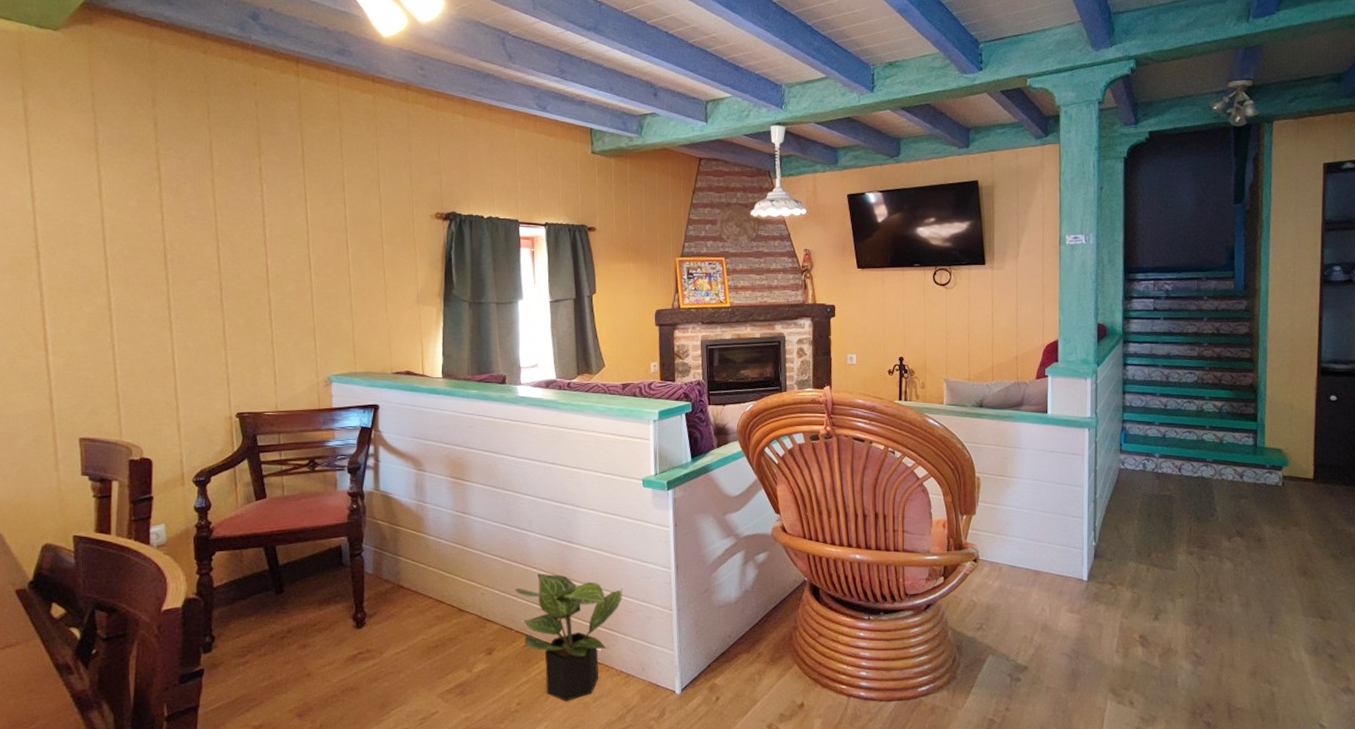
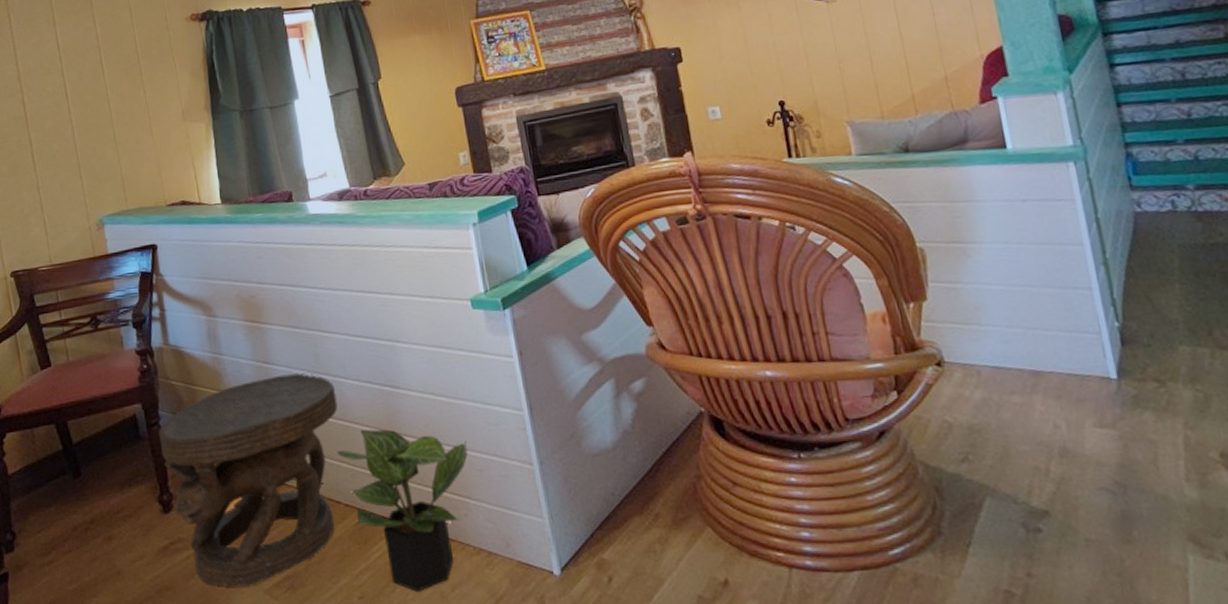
carved stool: none [360,524,521,691] -> present [158,373,338,587]

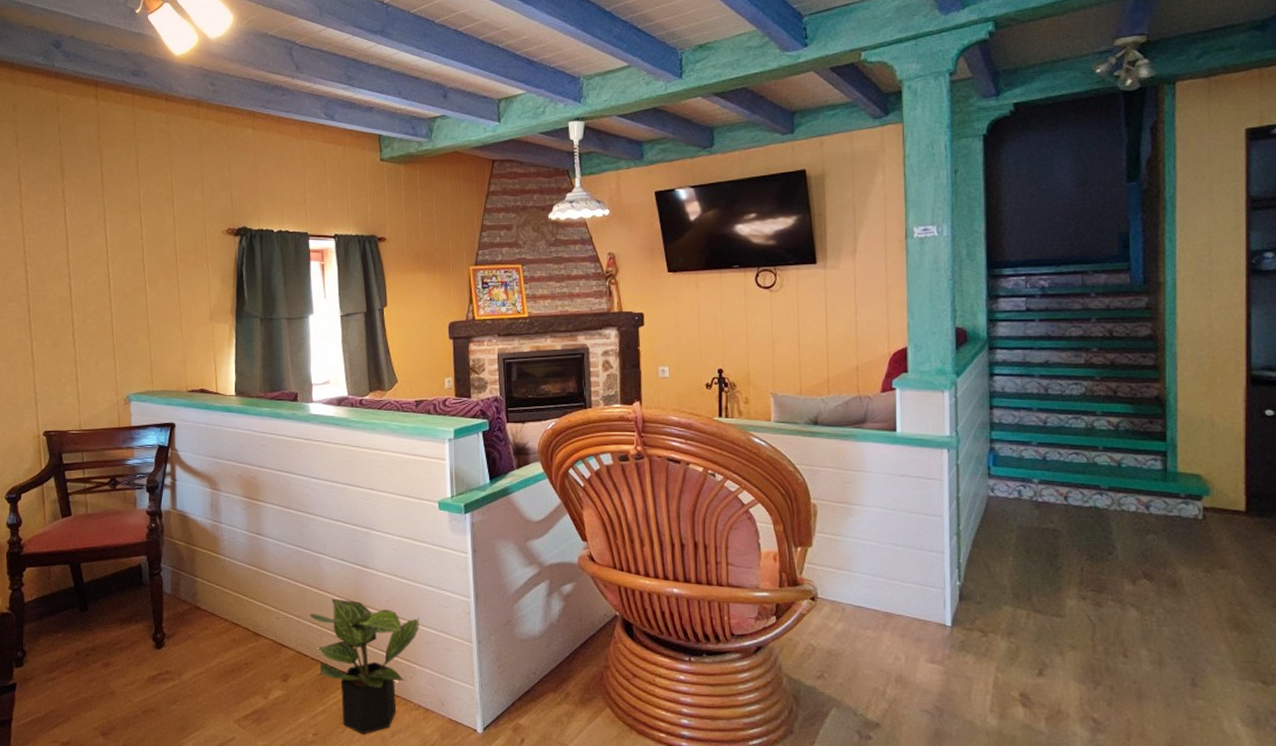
carved stool: present [158,373,338,587] -> none [159,546,315,716]

